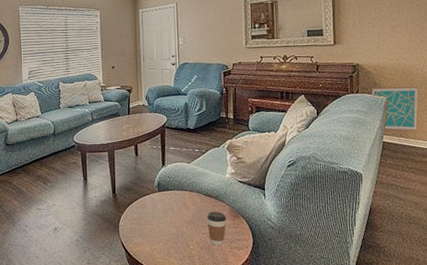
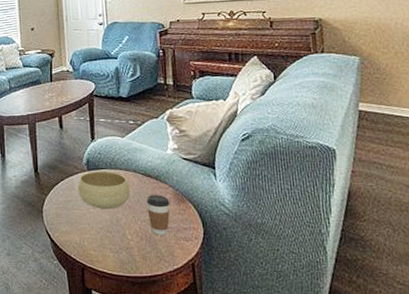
bowl: none [149,192,194,225] -> present [77,171,130,210]
wall art: present [371,86,418,132] -> none [340,43,402,98]

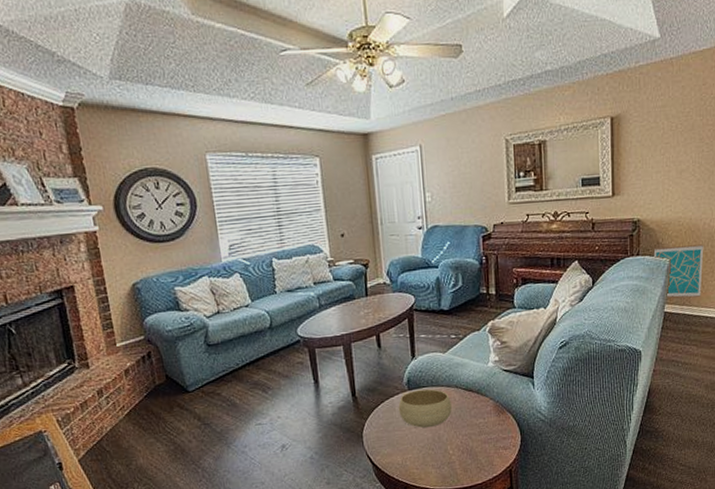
coffee cup: present [146,195,170,235] -> none [467,408,491,447]
wall art: none [340,43,402,98] -> present [653,244,704,299]

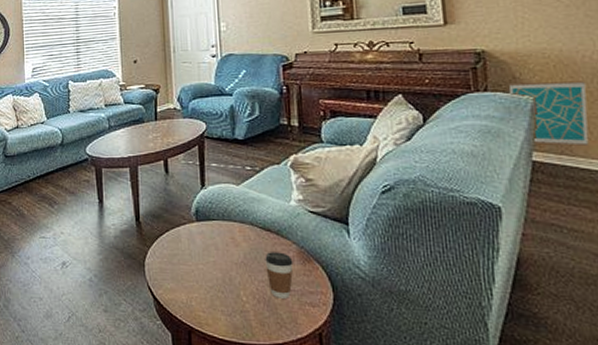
bowl: present [398,389,452,428] -> none [184,222,246,267]
coffee cup: none [467,408,491,447] -> present [265,252,294,299]

